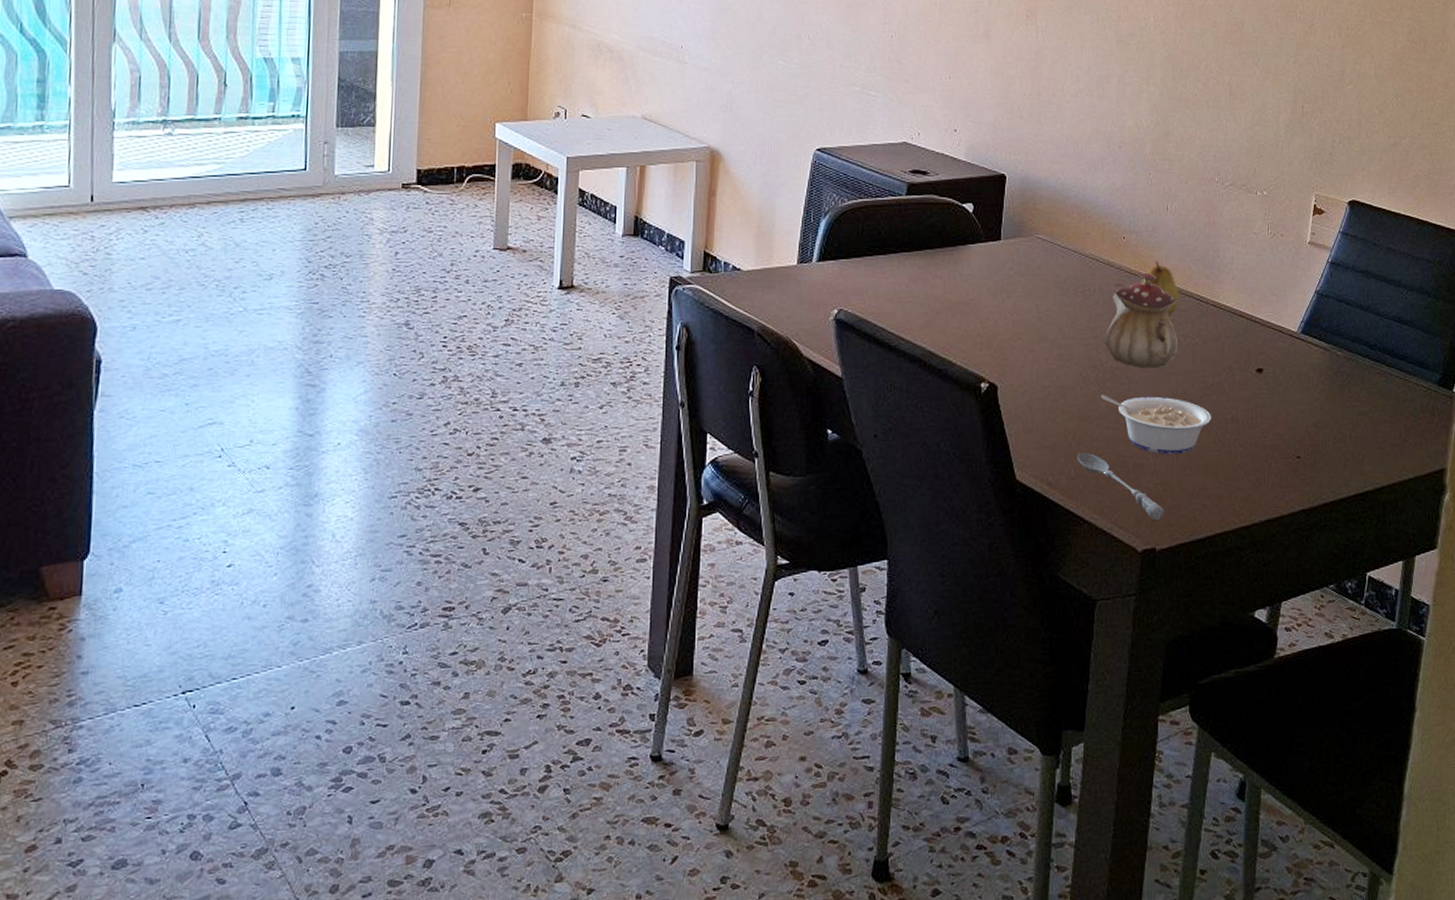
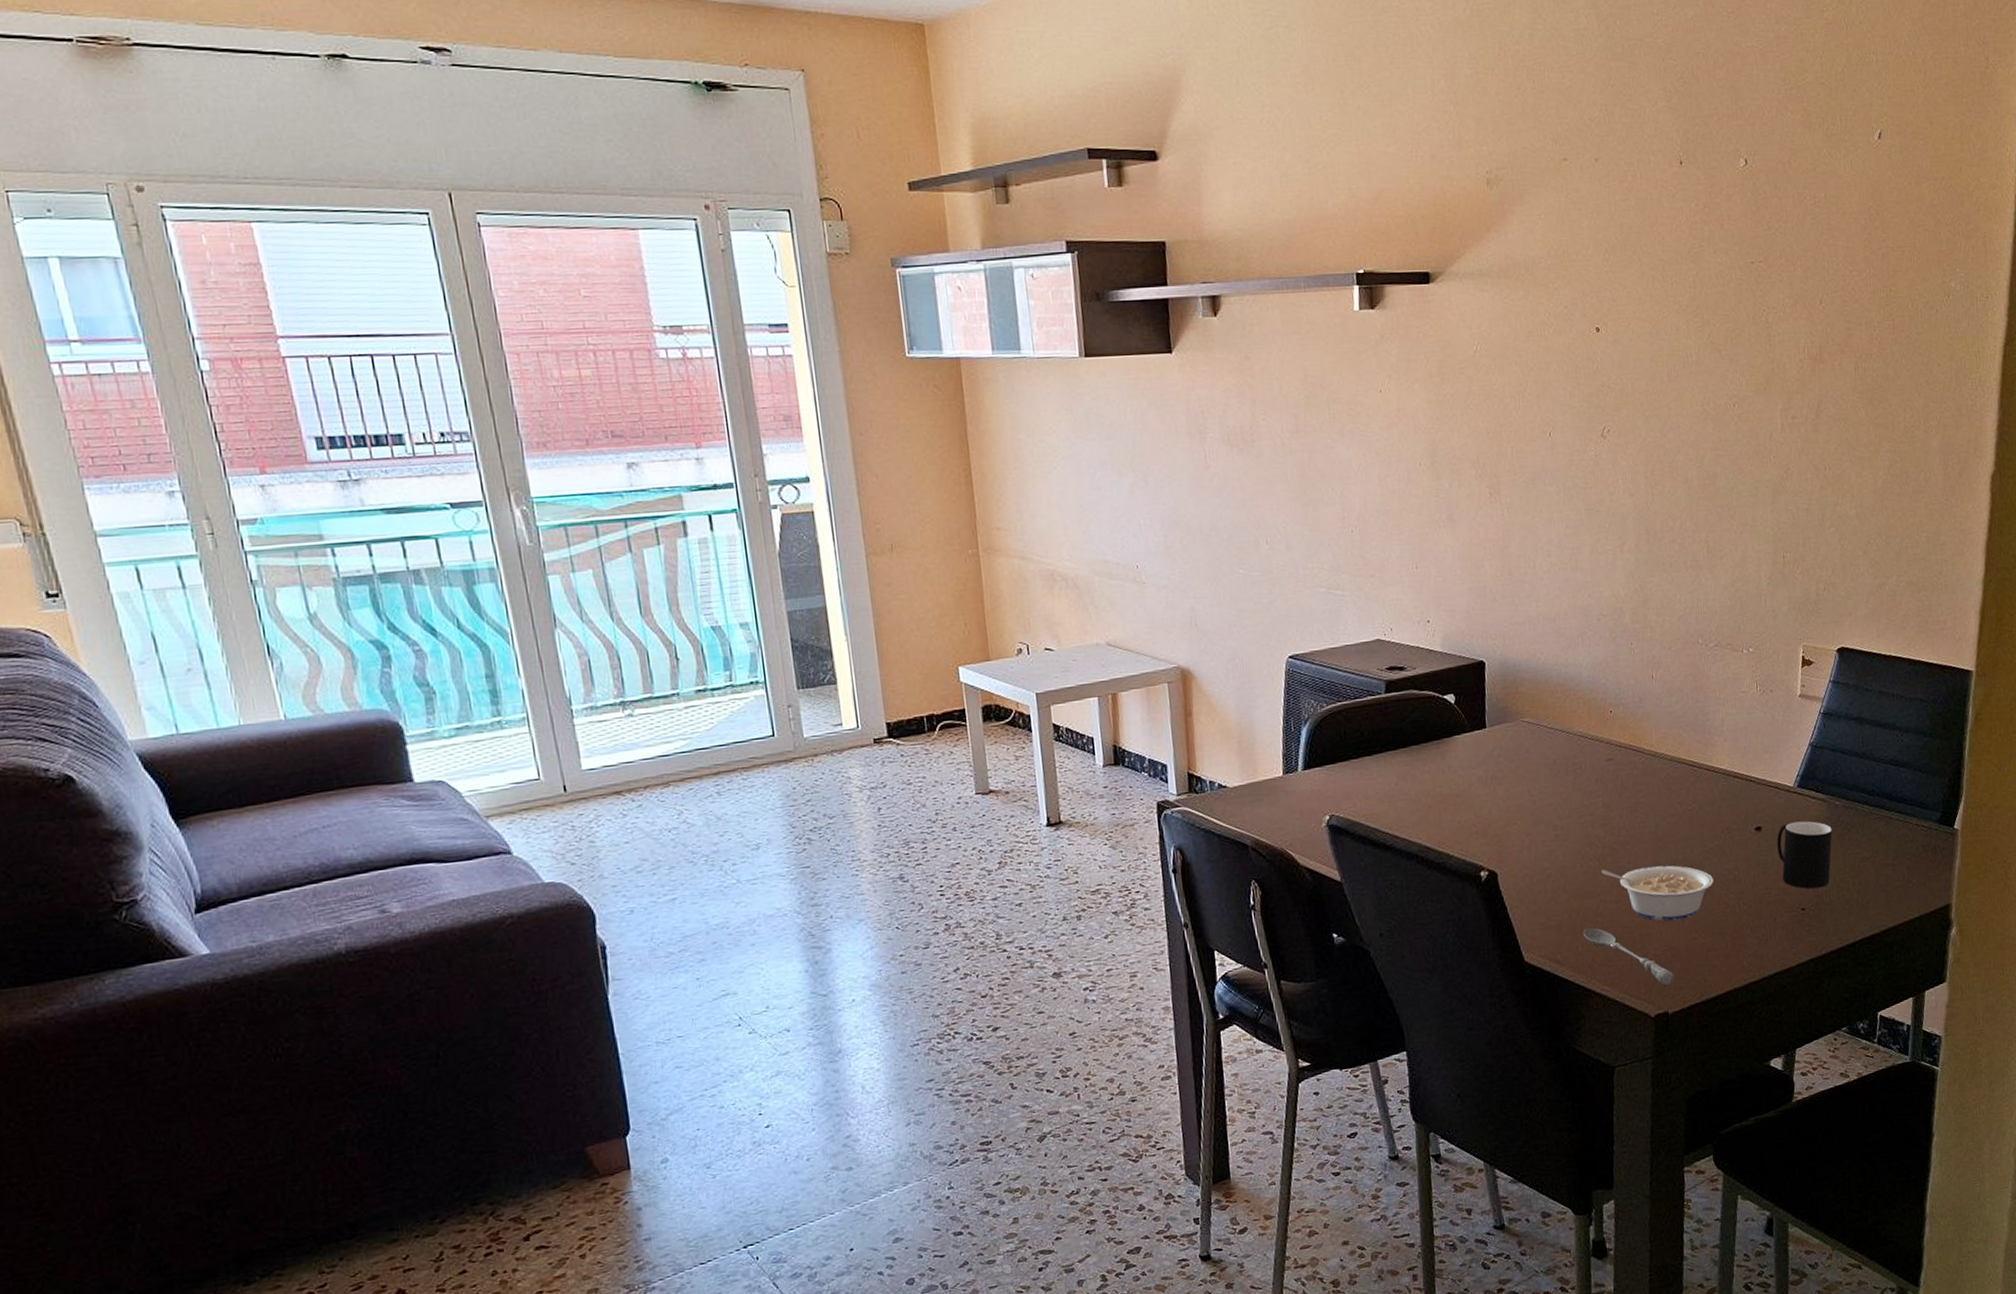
teapot: present [1104,272,1178,369] -> none [1599,743,1675,840]
fruit: present [1140,260,1181,317] -> none [1631,730,1673,786]
cup: none [1277,368,1333,438] -> present [1776,821,1833,889]

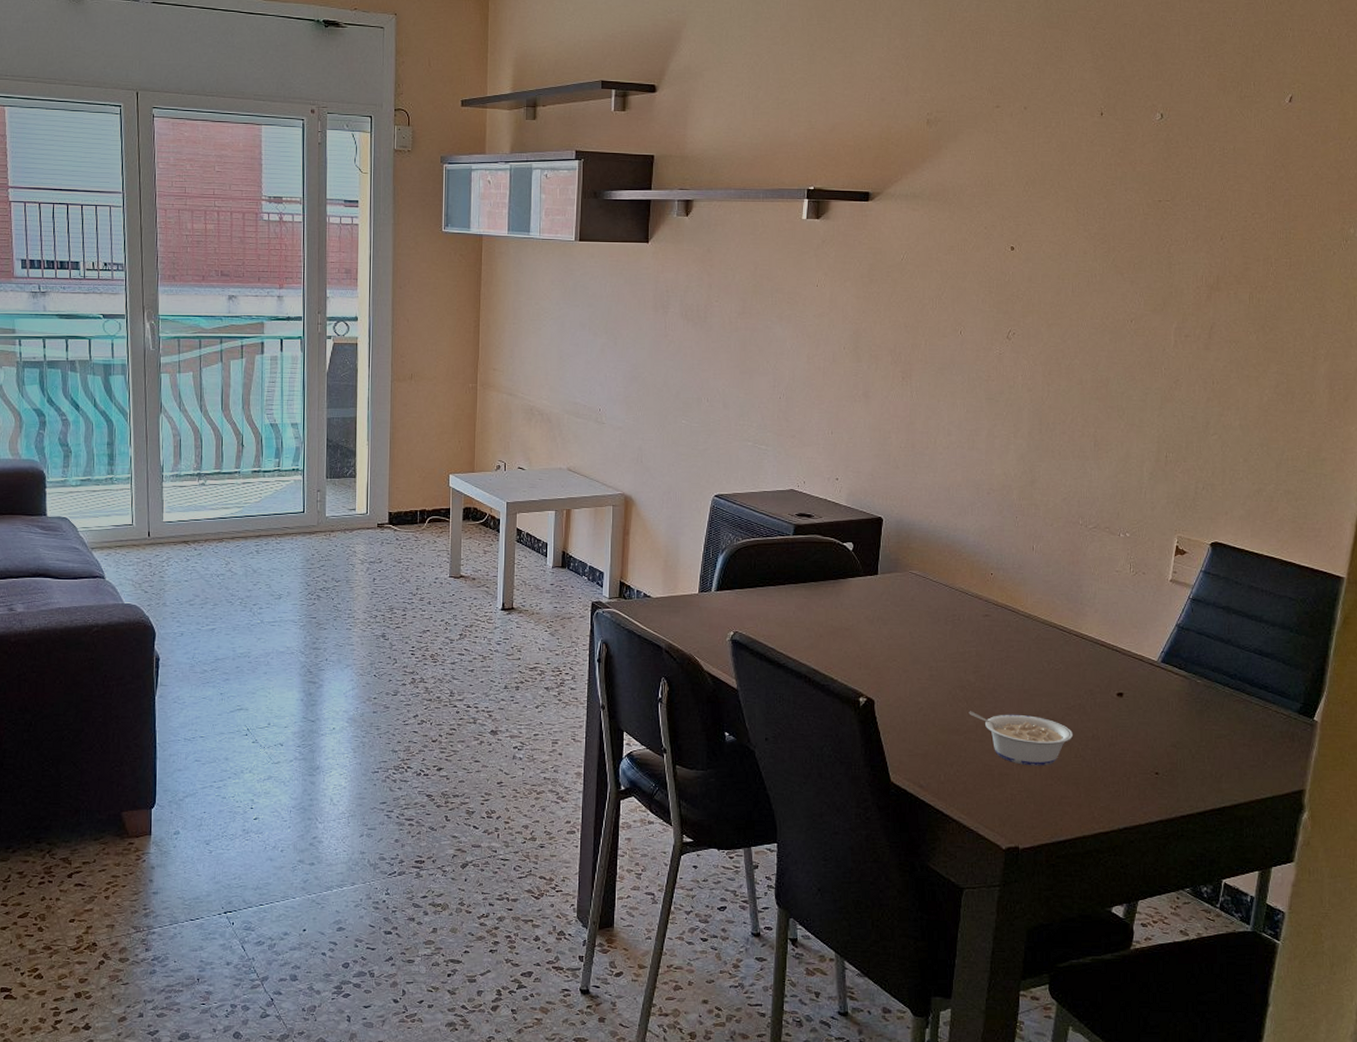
soupspoon: present [1582,928,1674,986] -> none [946,761,1027,823]
cup: present [1776,821,1833,889] -> none [1137,693,1192,756]

